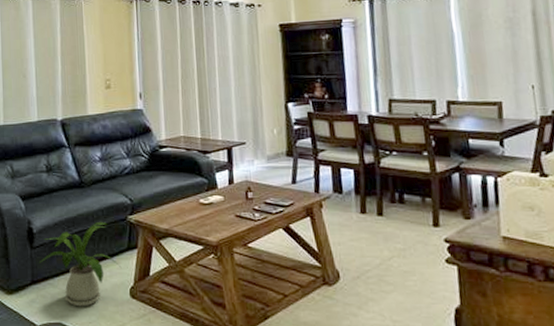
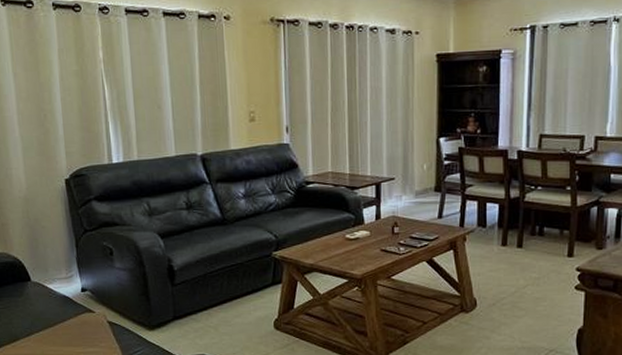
house plant: present [38,221,122,307] -> none [180,258,266,340]

